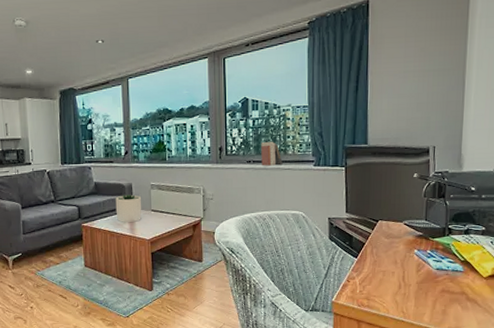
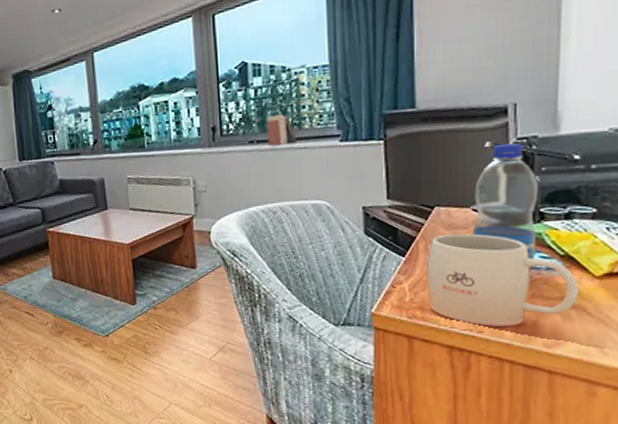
planter: present [115,194,142,223] -> none [85,191,118,226]
mug: none [372,241,473,314] -> present [427,233,580,327]
bottle: none [404,175,449,273] -> present [473,143,539,273]

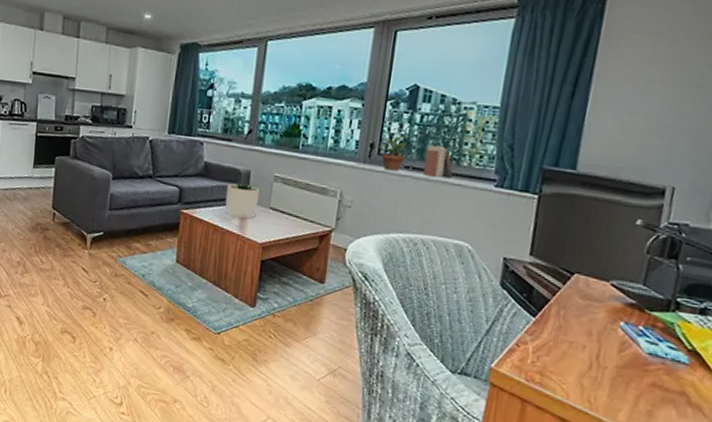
planter: none [85,191,118,226] -> present [225,183,260,220]
potted plant: none [220,112,248,149] -> present [378,135,409,172]
mug: present [427,233,580,327] -> none [548,303,700,411]
bottle: present [473,143,539,273] -> none [607,224,681,360]

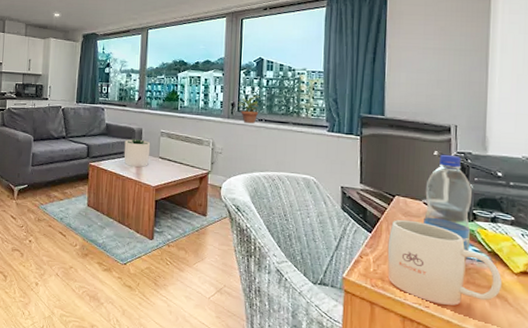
books: present [423,145,453,179] -> none [273,102,295,127]
mug: none [548,303,700,411] -> present [387,219,503,306]
bottle: none [607,224,681,360] -> present [424,154,473,262]

